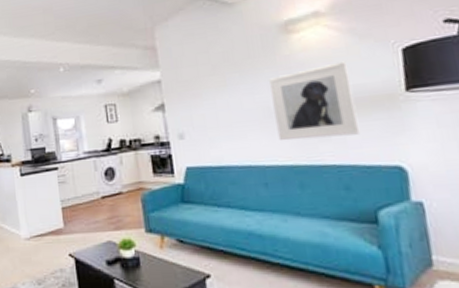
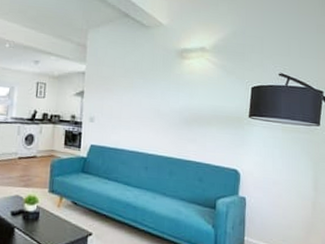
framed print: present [269,61,361,141] -> none [161,87,216,142]

